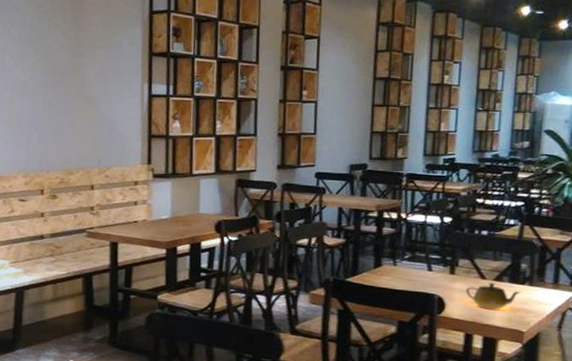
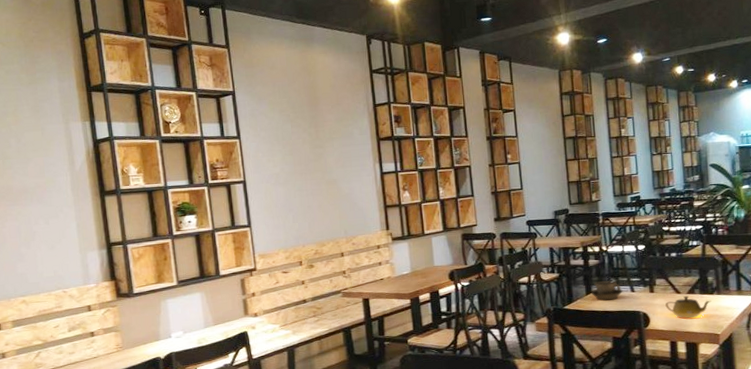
cup: none [380,254,419,279] -> present [590,281,623,301]

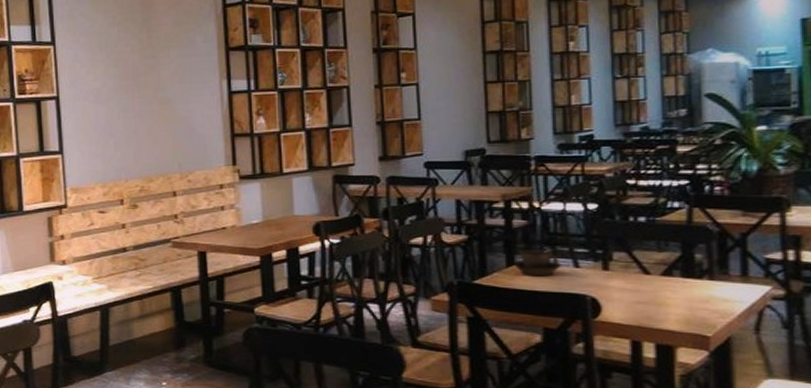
teapot: present [665,296,711,319] -> none [626,279,699,311]

